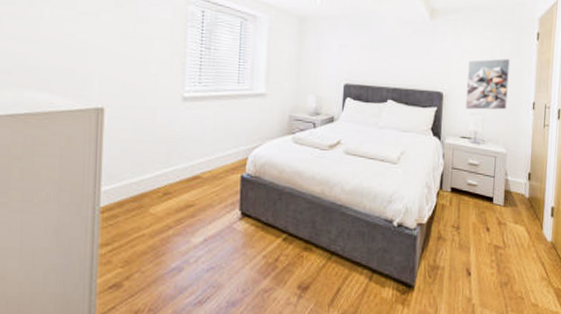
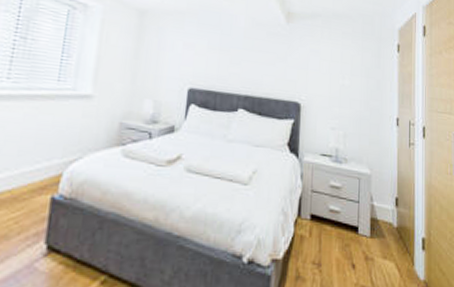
wall art: present [465,59,510,110] -> none [325,69,371,125]

